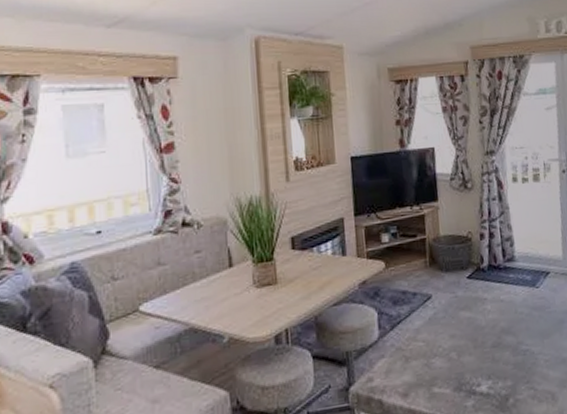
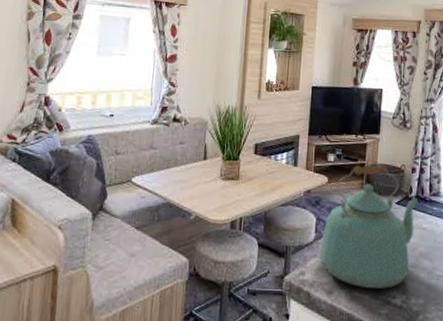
kettle: none [385,237,494,382] -> present [318,165,420,289]

